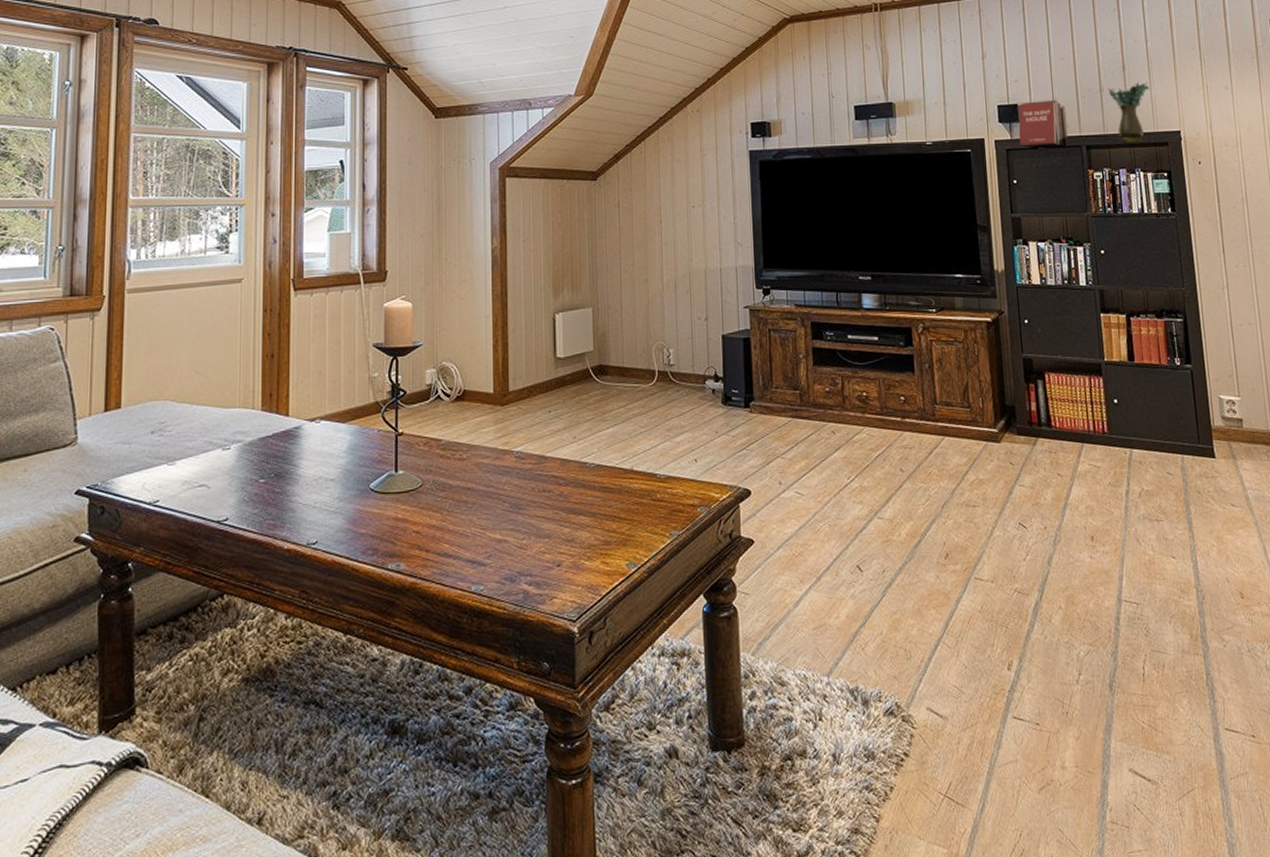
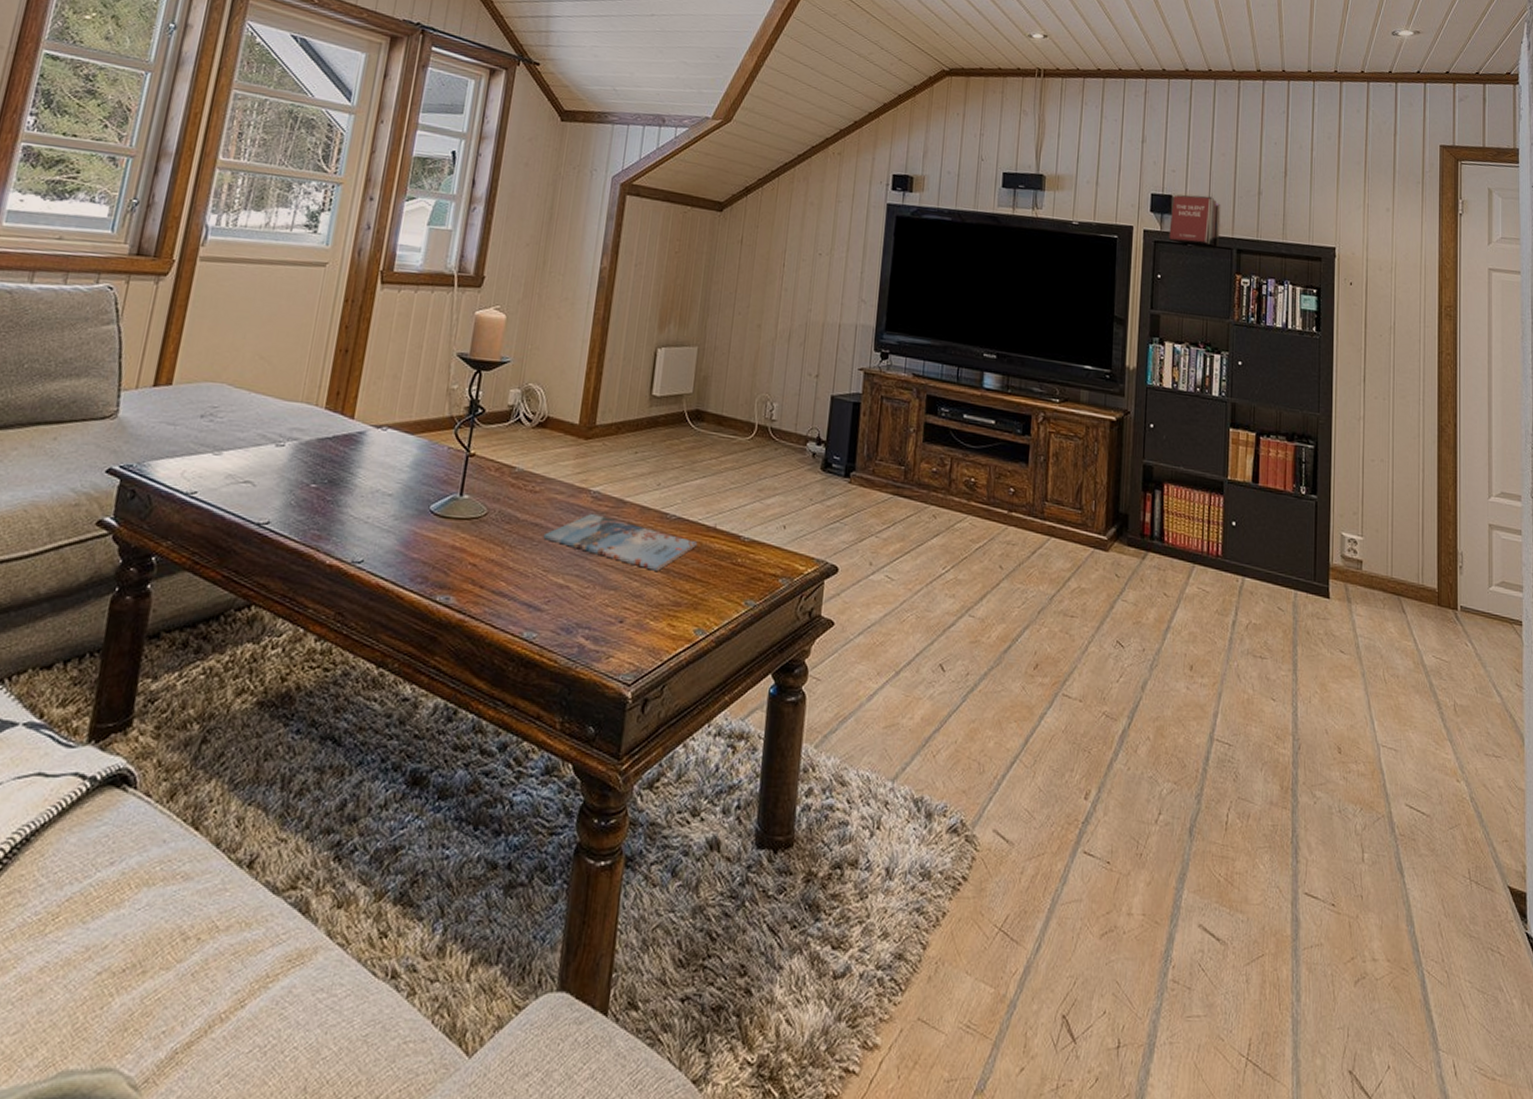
magazine: none [476,472,618,516] -> present [543,514,698,571]
vase: present [1108,81,1150,144] -> none [1266,189,1310,254]

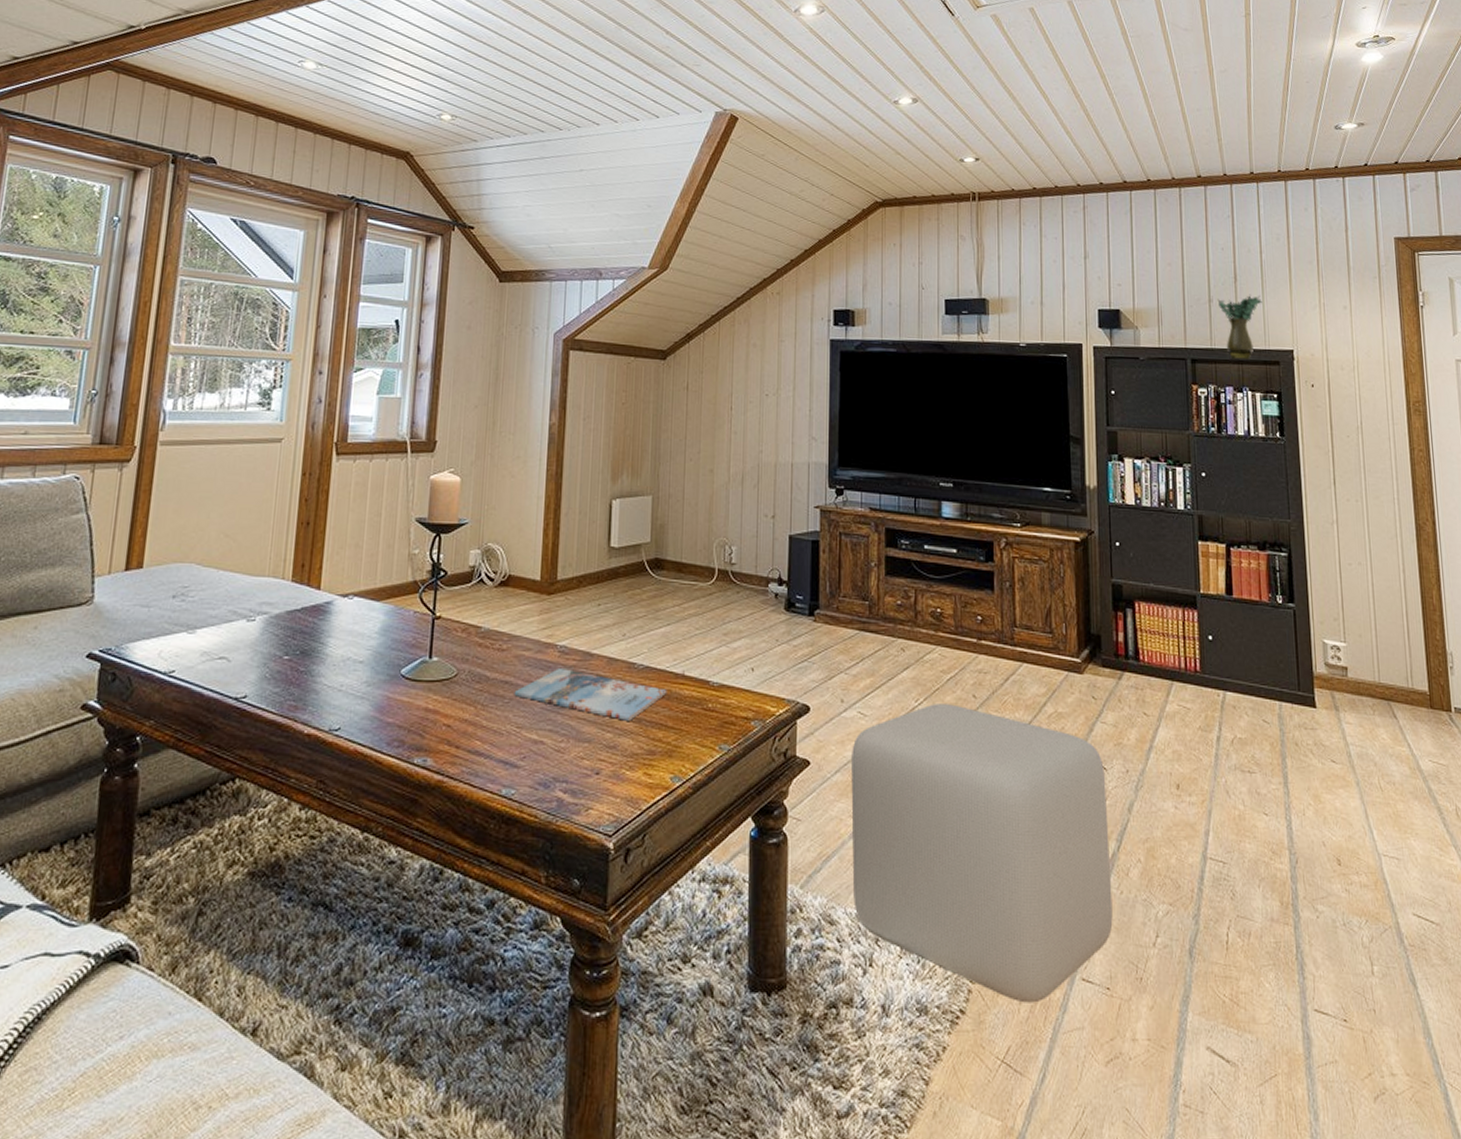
pouf: none [866,572,1123,873] -> present [851,704,1113,1003]
books: present [1169,195,1221,248] -> none [1119,307,1173,360]
vase: none [1266,189,1310,254] -> present [1217,294,1262,361]

